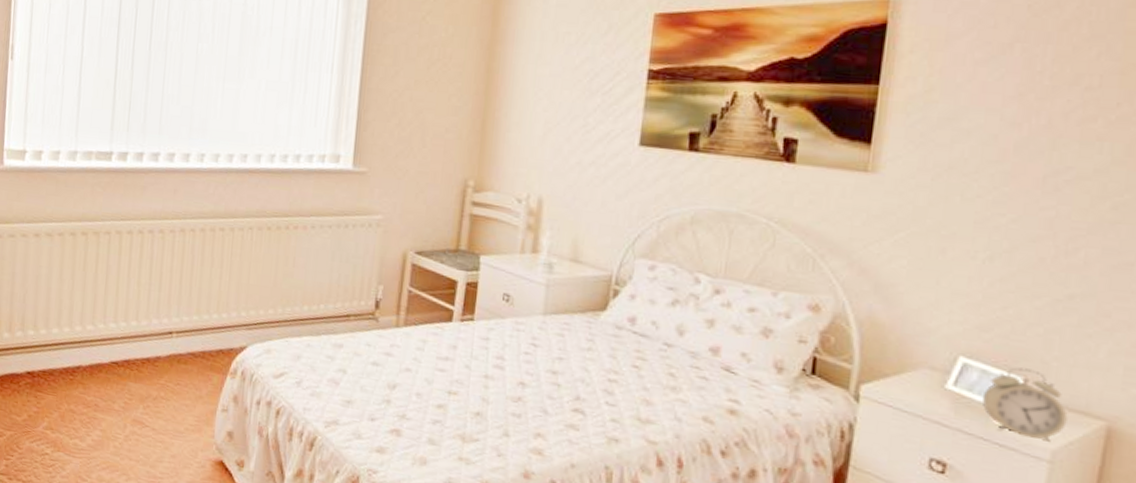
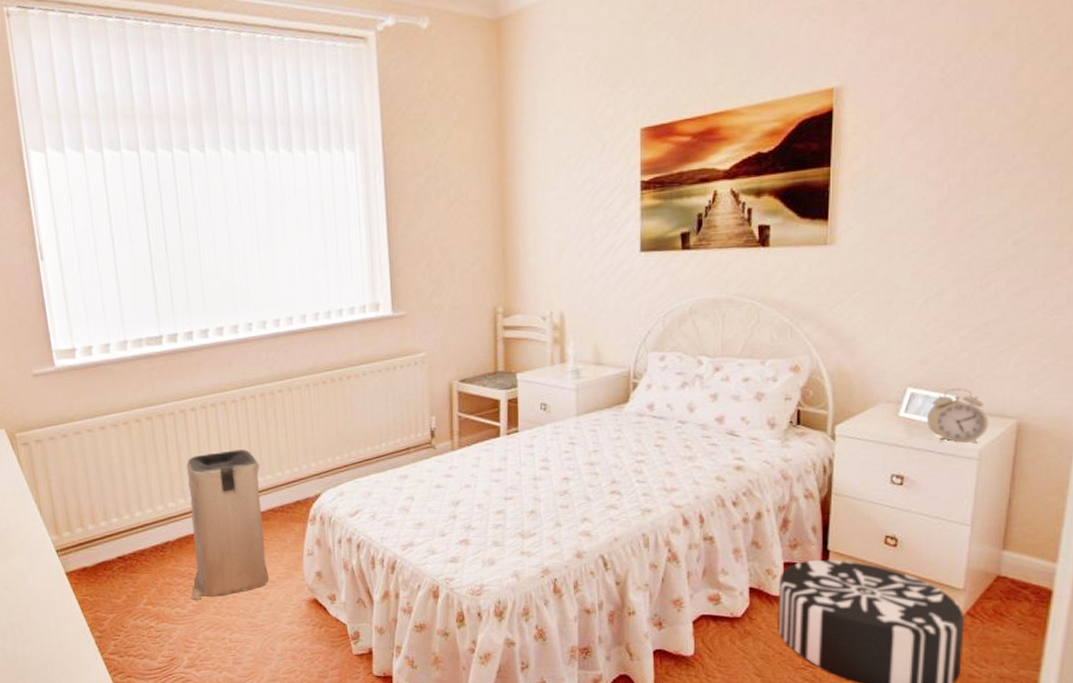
laundry basket: none [91,281,187,437] -> present [186,449,269,600]

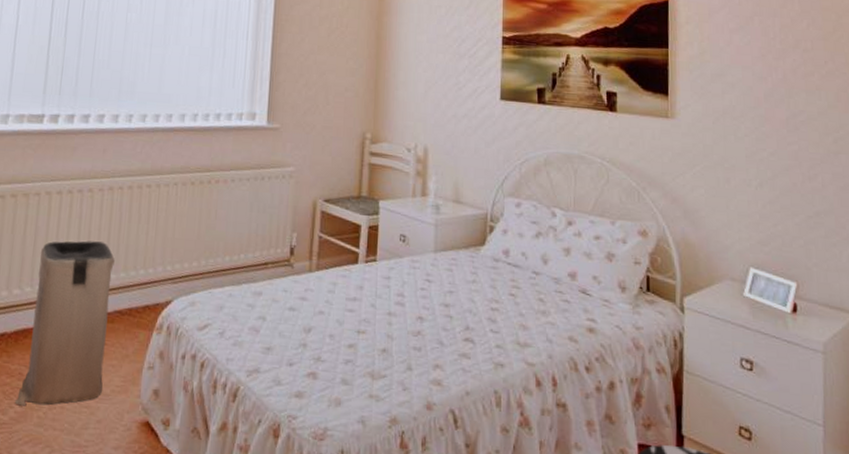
alarm clock: present [926,388,989,443] -> none [770,274,830,335]

